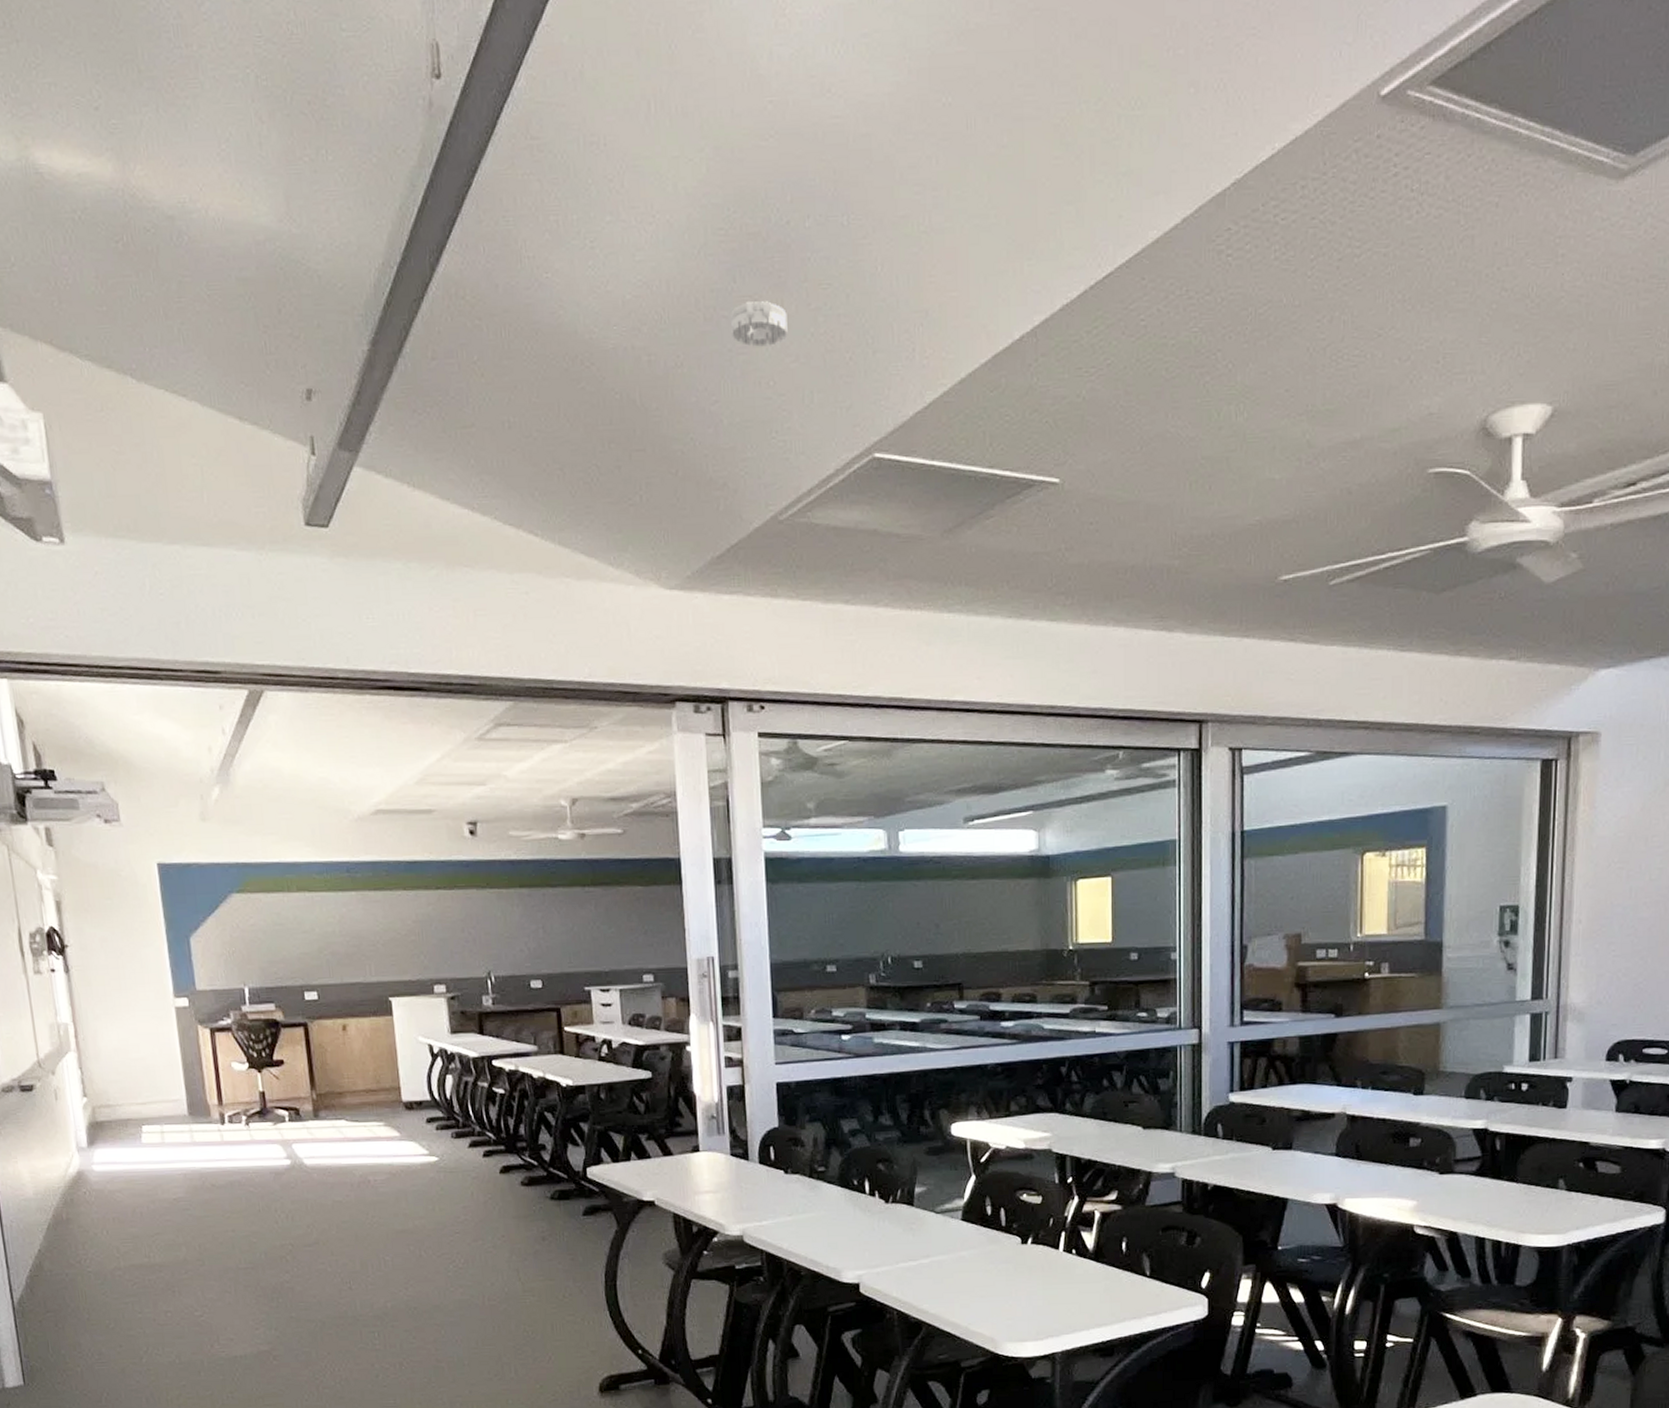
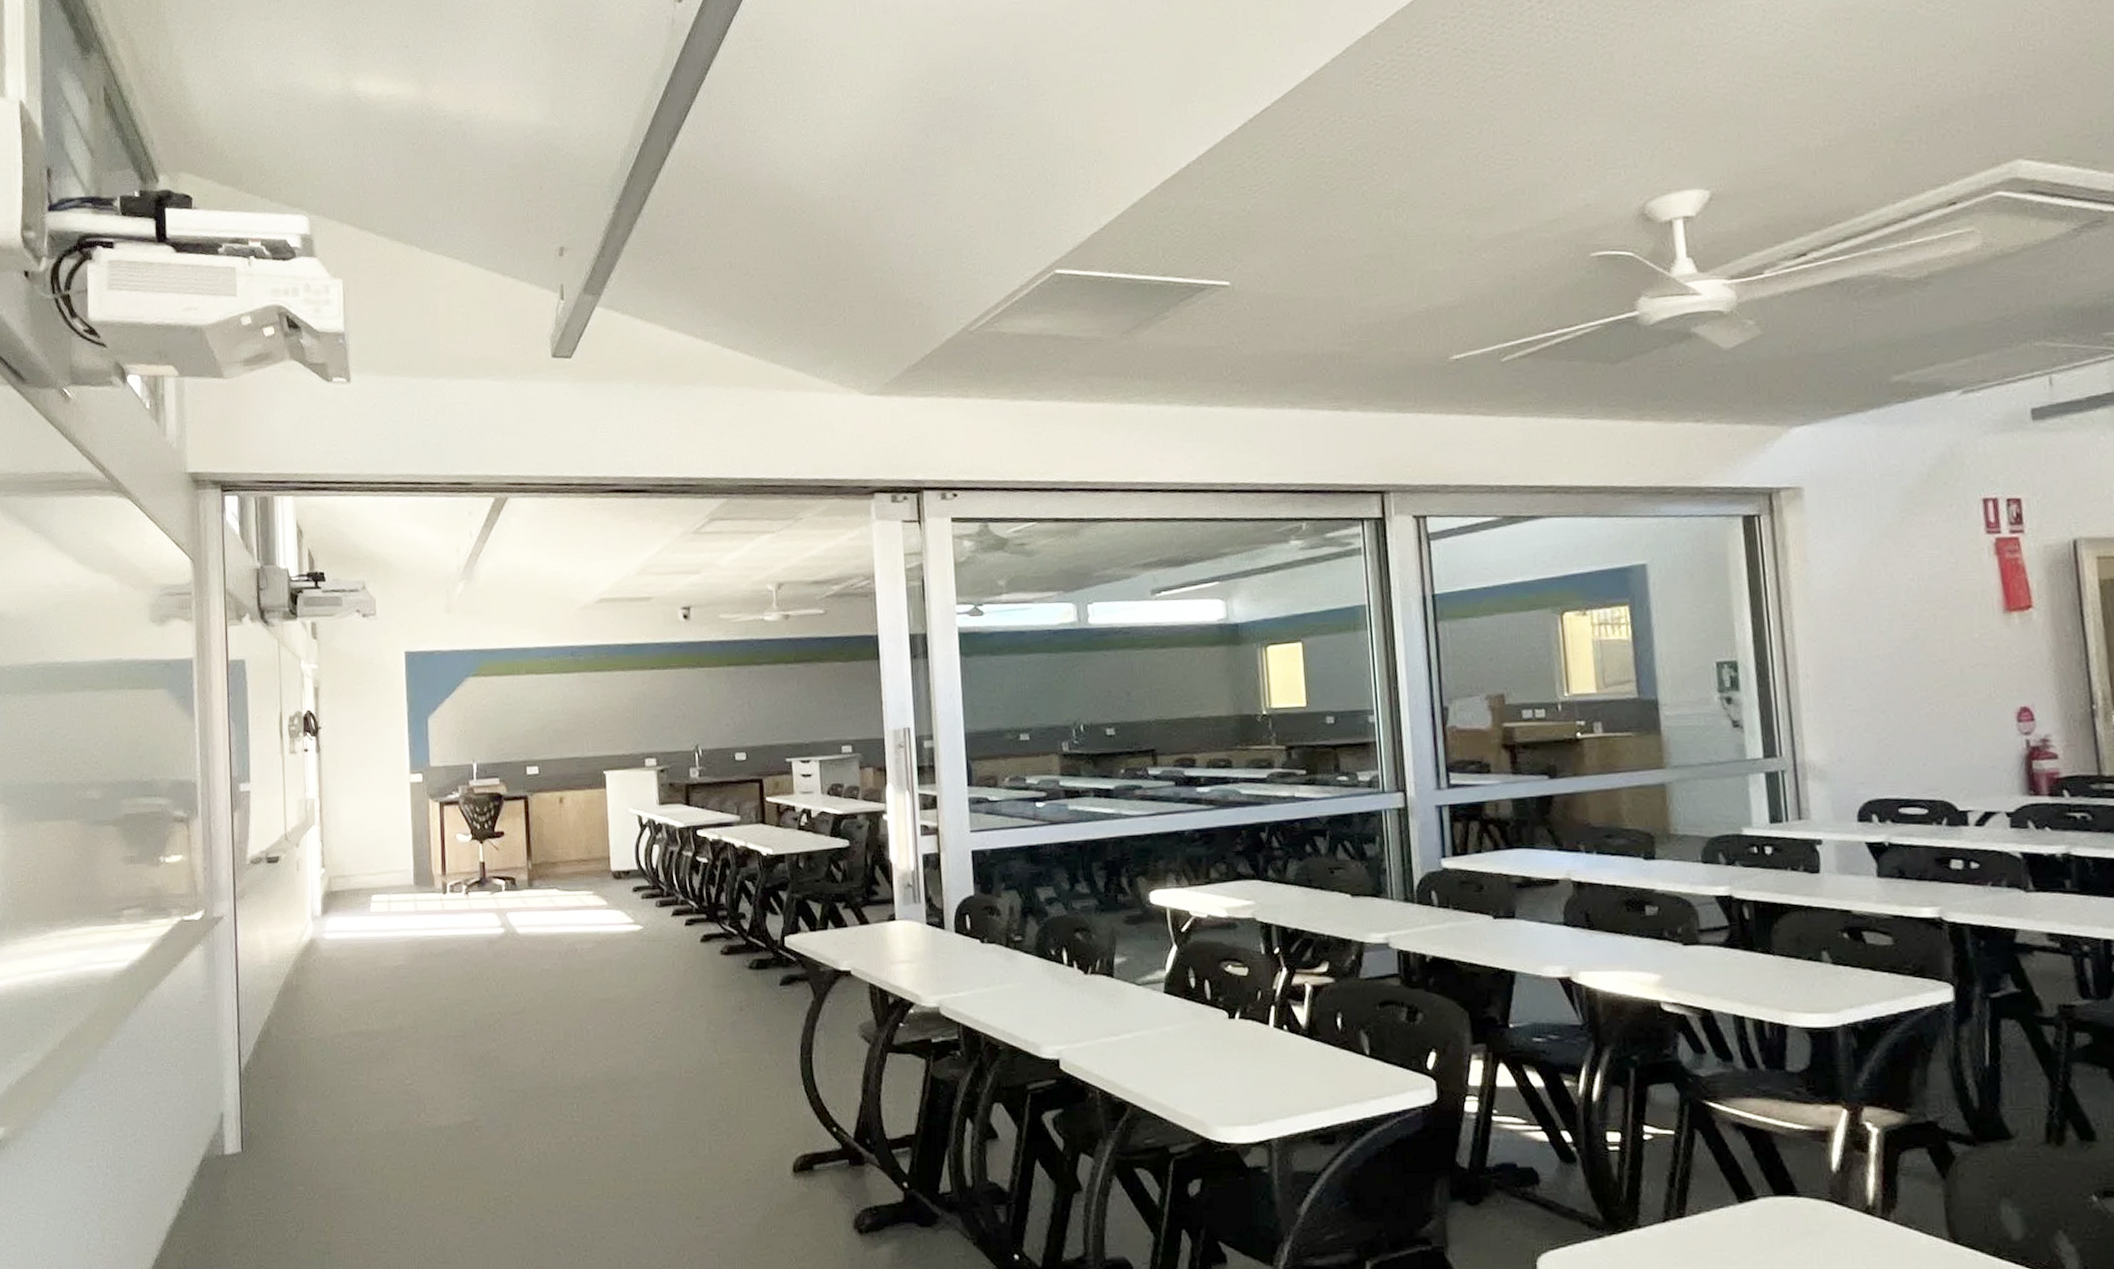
smoke detector: present [731,300,788,347] -> none [925,151,976,189]

